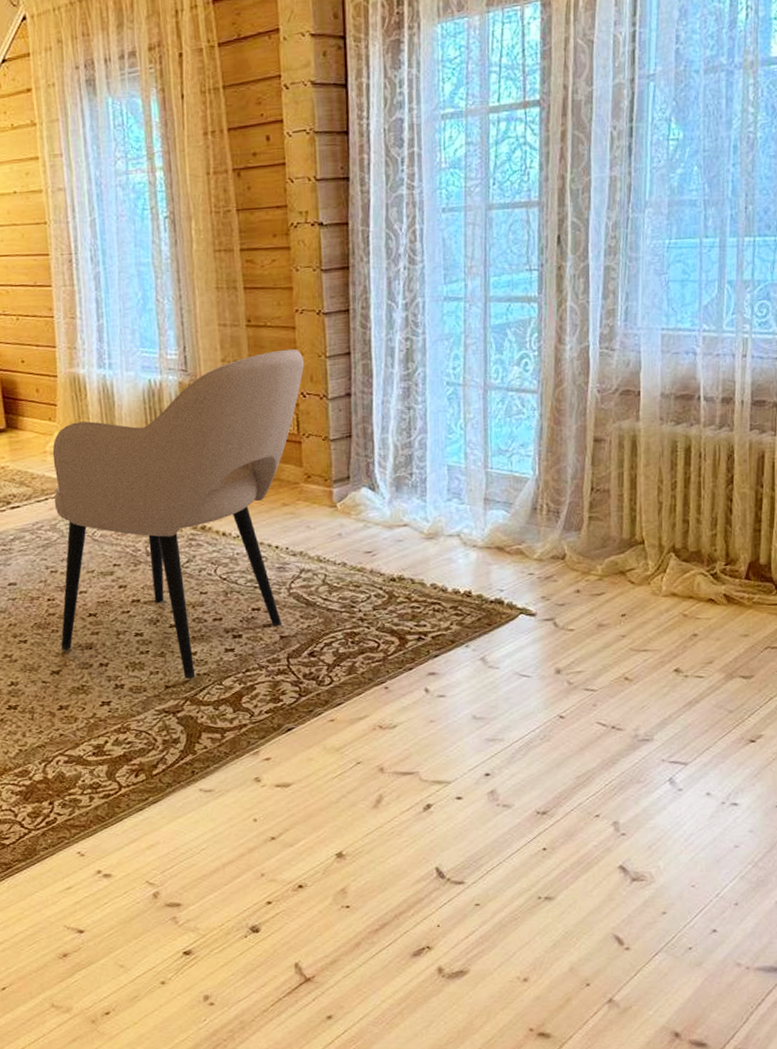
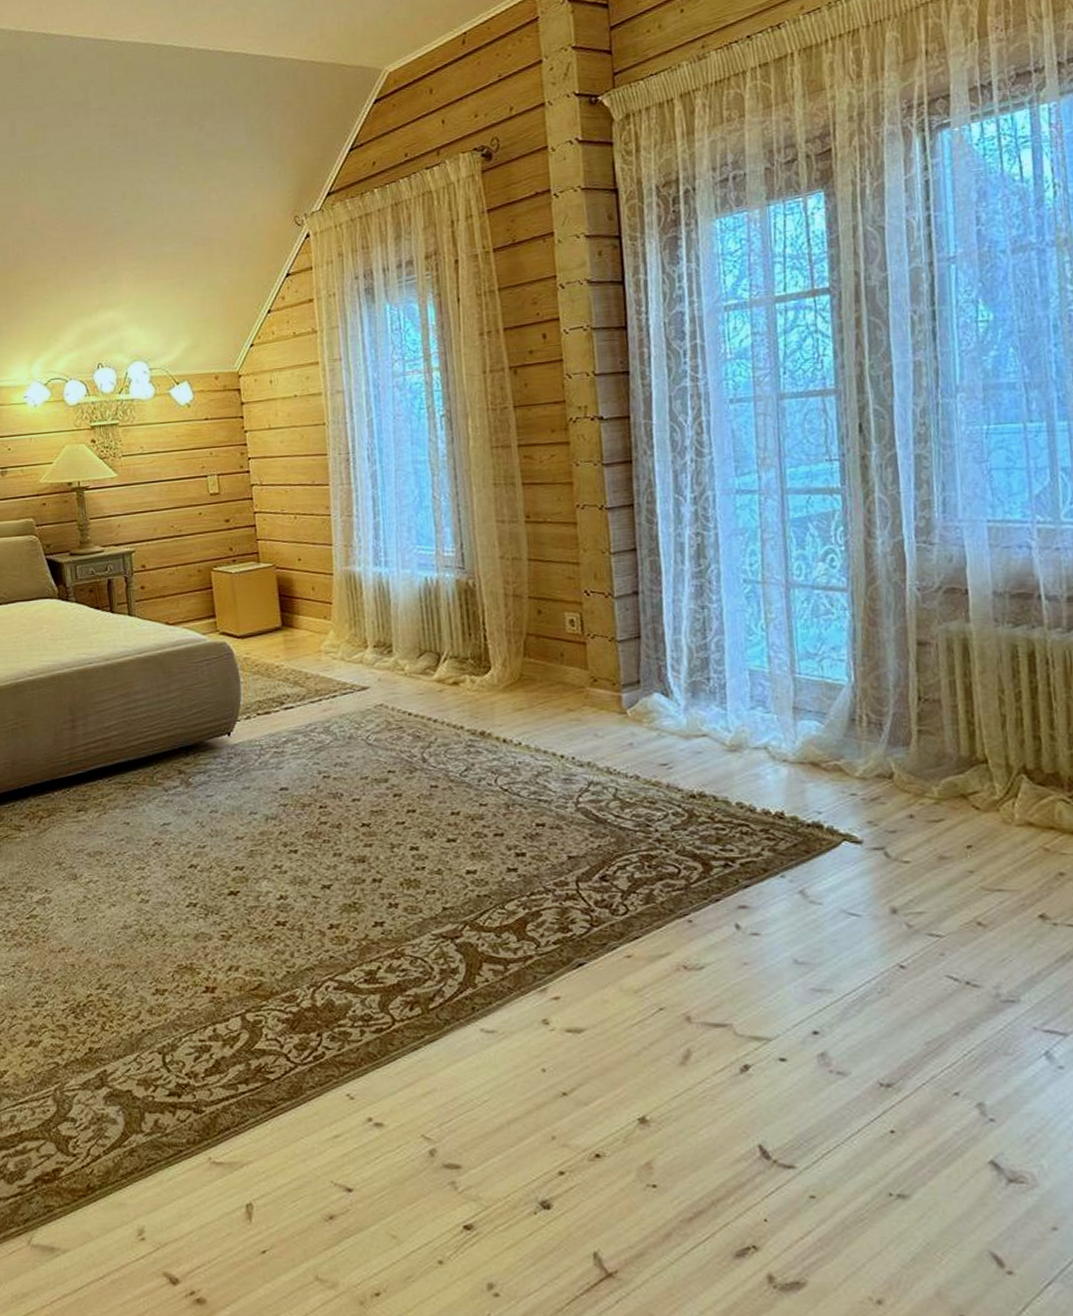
armchair: present [52,348,305,679] -> none [327,545,588,901]

